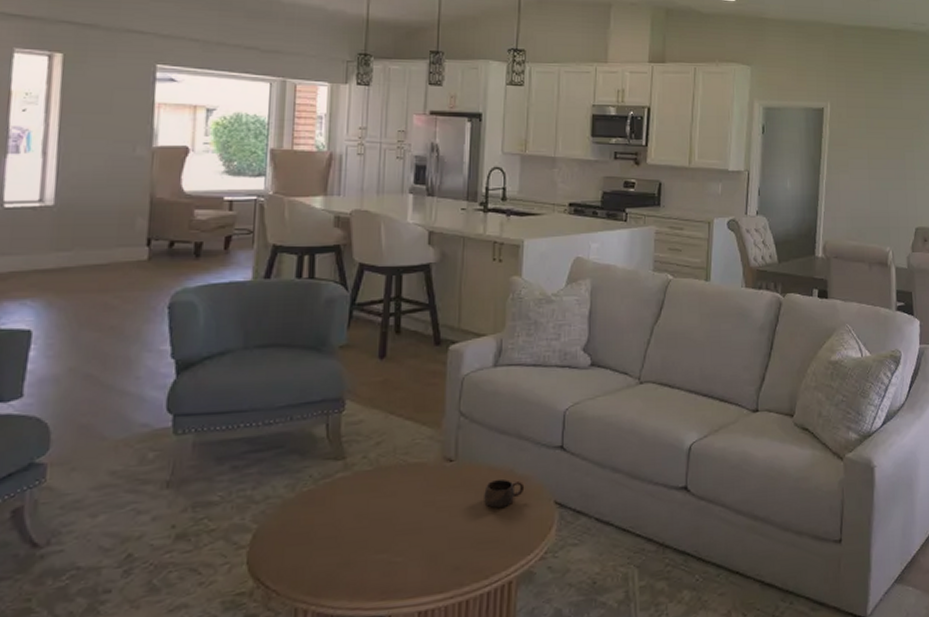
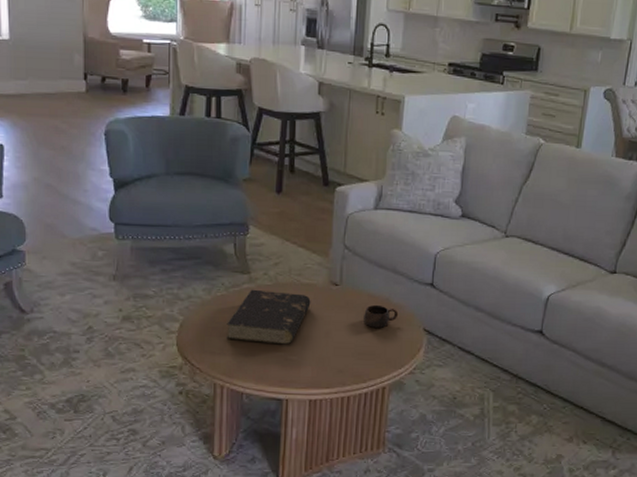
book: none [313,477,420,547] -> present [226,289,311,345]

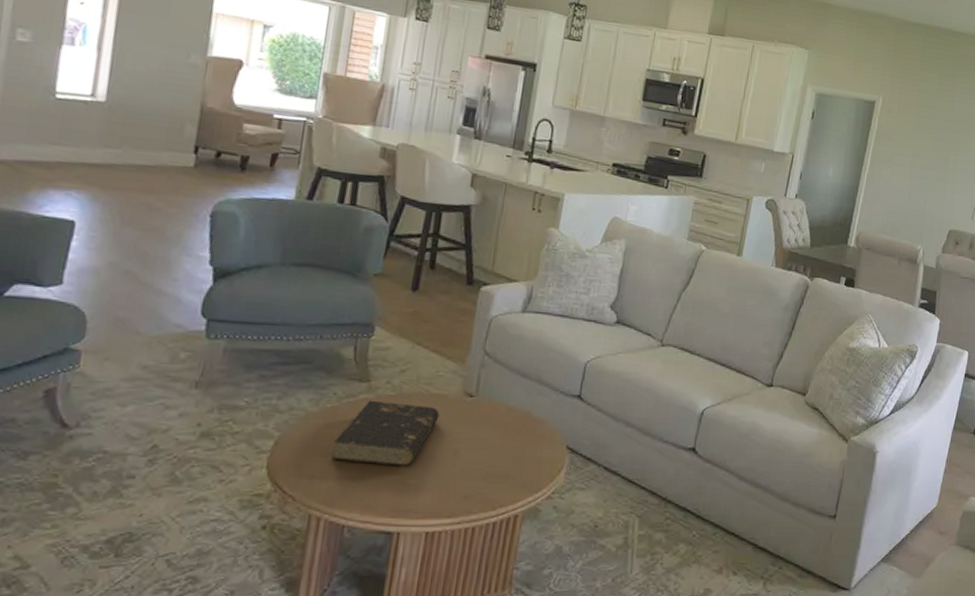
cup: present [364,304,399,328] -> none [499,419,540,446]

